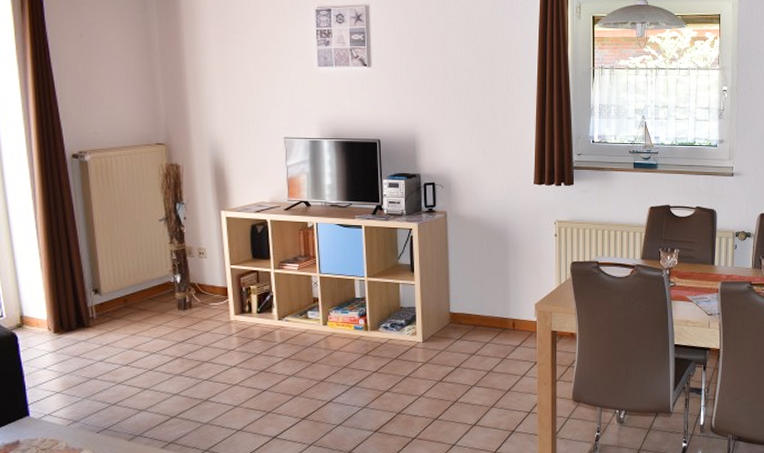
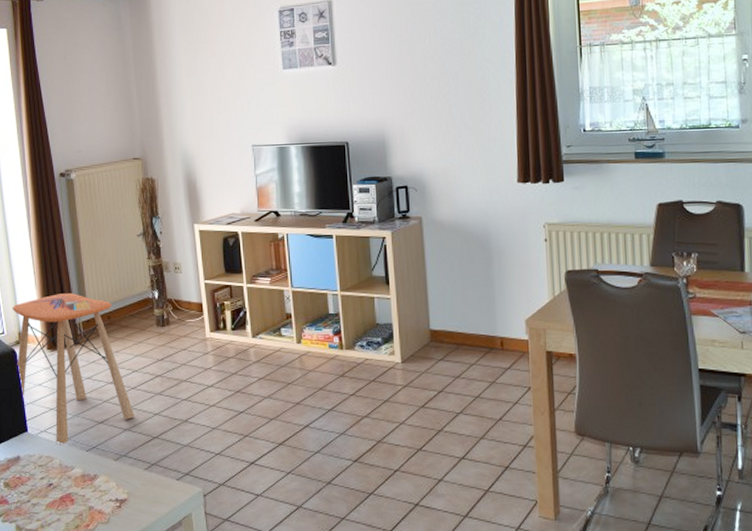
side table: none [13,275,151,428] -> present [12,292,135,445]

